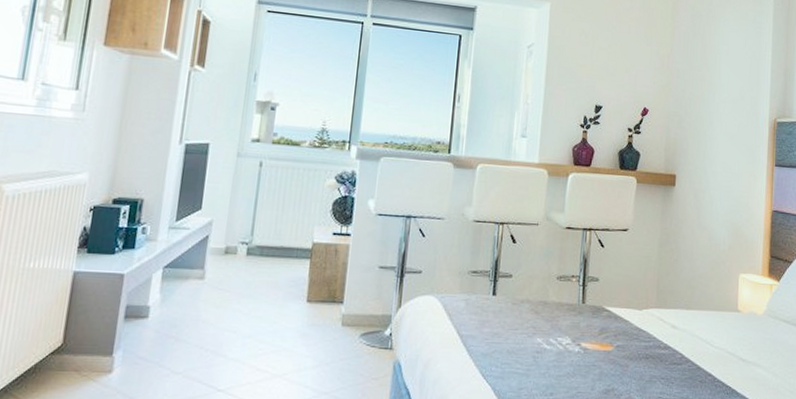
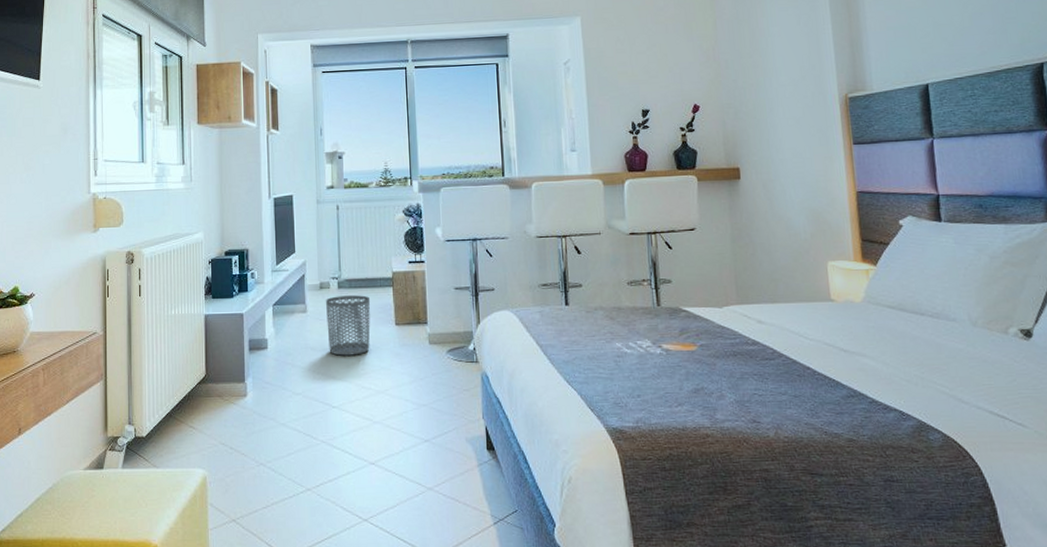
waste bin: none [224,263,283,333] -> present [325,295,371,356]

